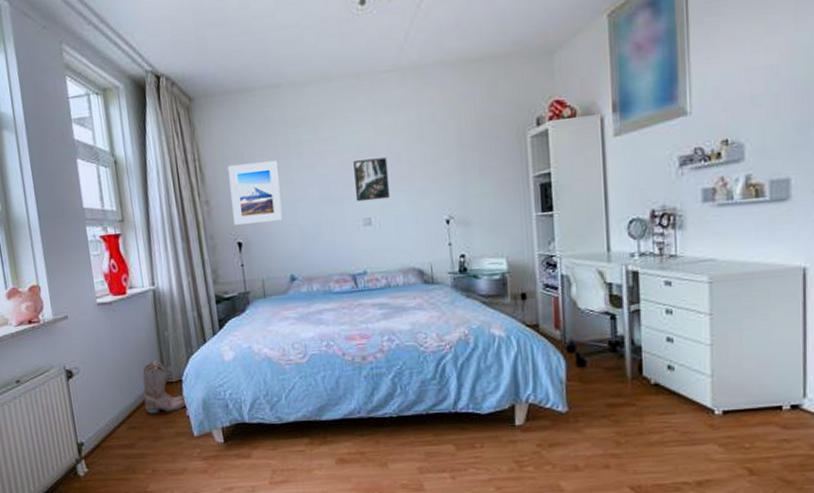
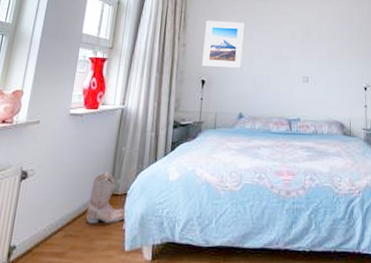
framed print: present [353,157,391,202] -> none [299,33,326,64]

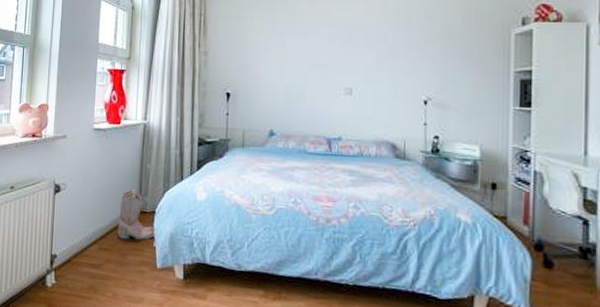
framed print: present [202,20,245,69] -> none [226,23,274,79]

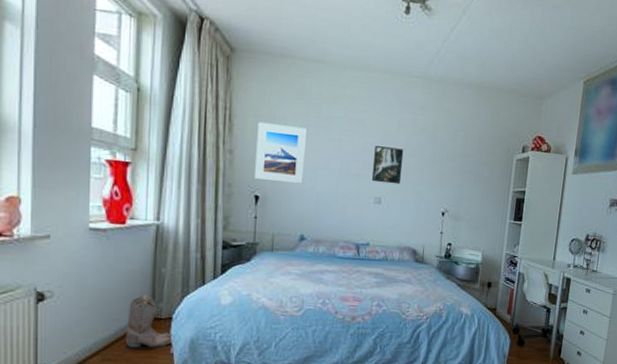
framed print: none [226,23,274,79] -> present [255,121,308,184]
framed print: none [340,35,375,73] -> present [371,146,404,185]

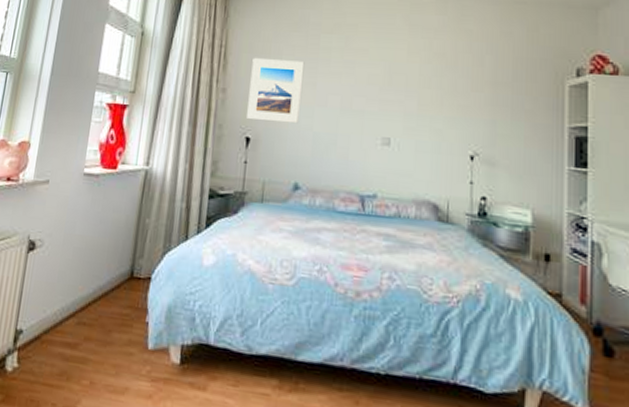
boots: present [125,294,173,348] -> none [102,248,150,313]
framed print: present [371,146,404,185] -> none [377,77,417,122]

